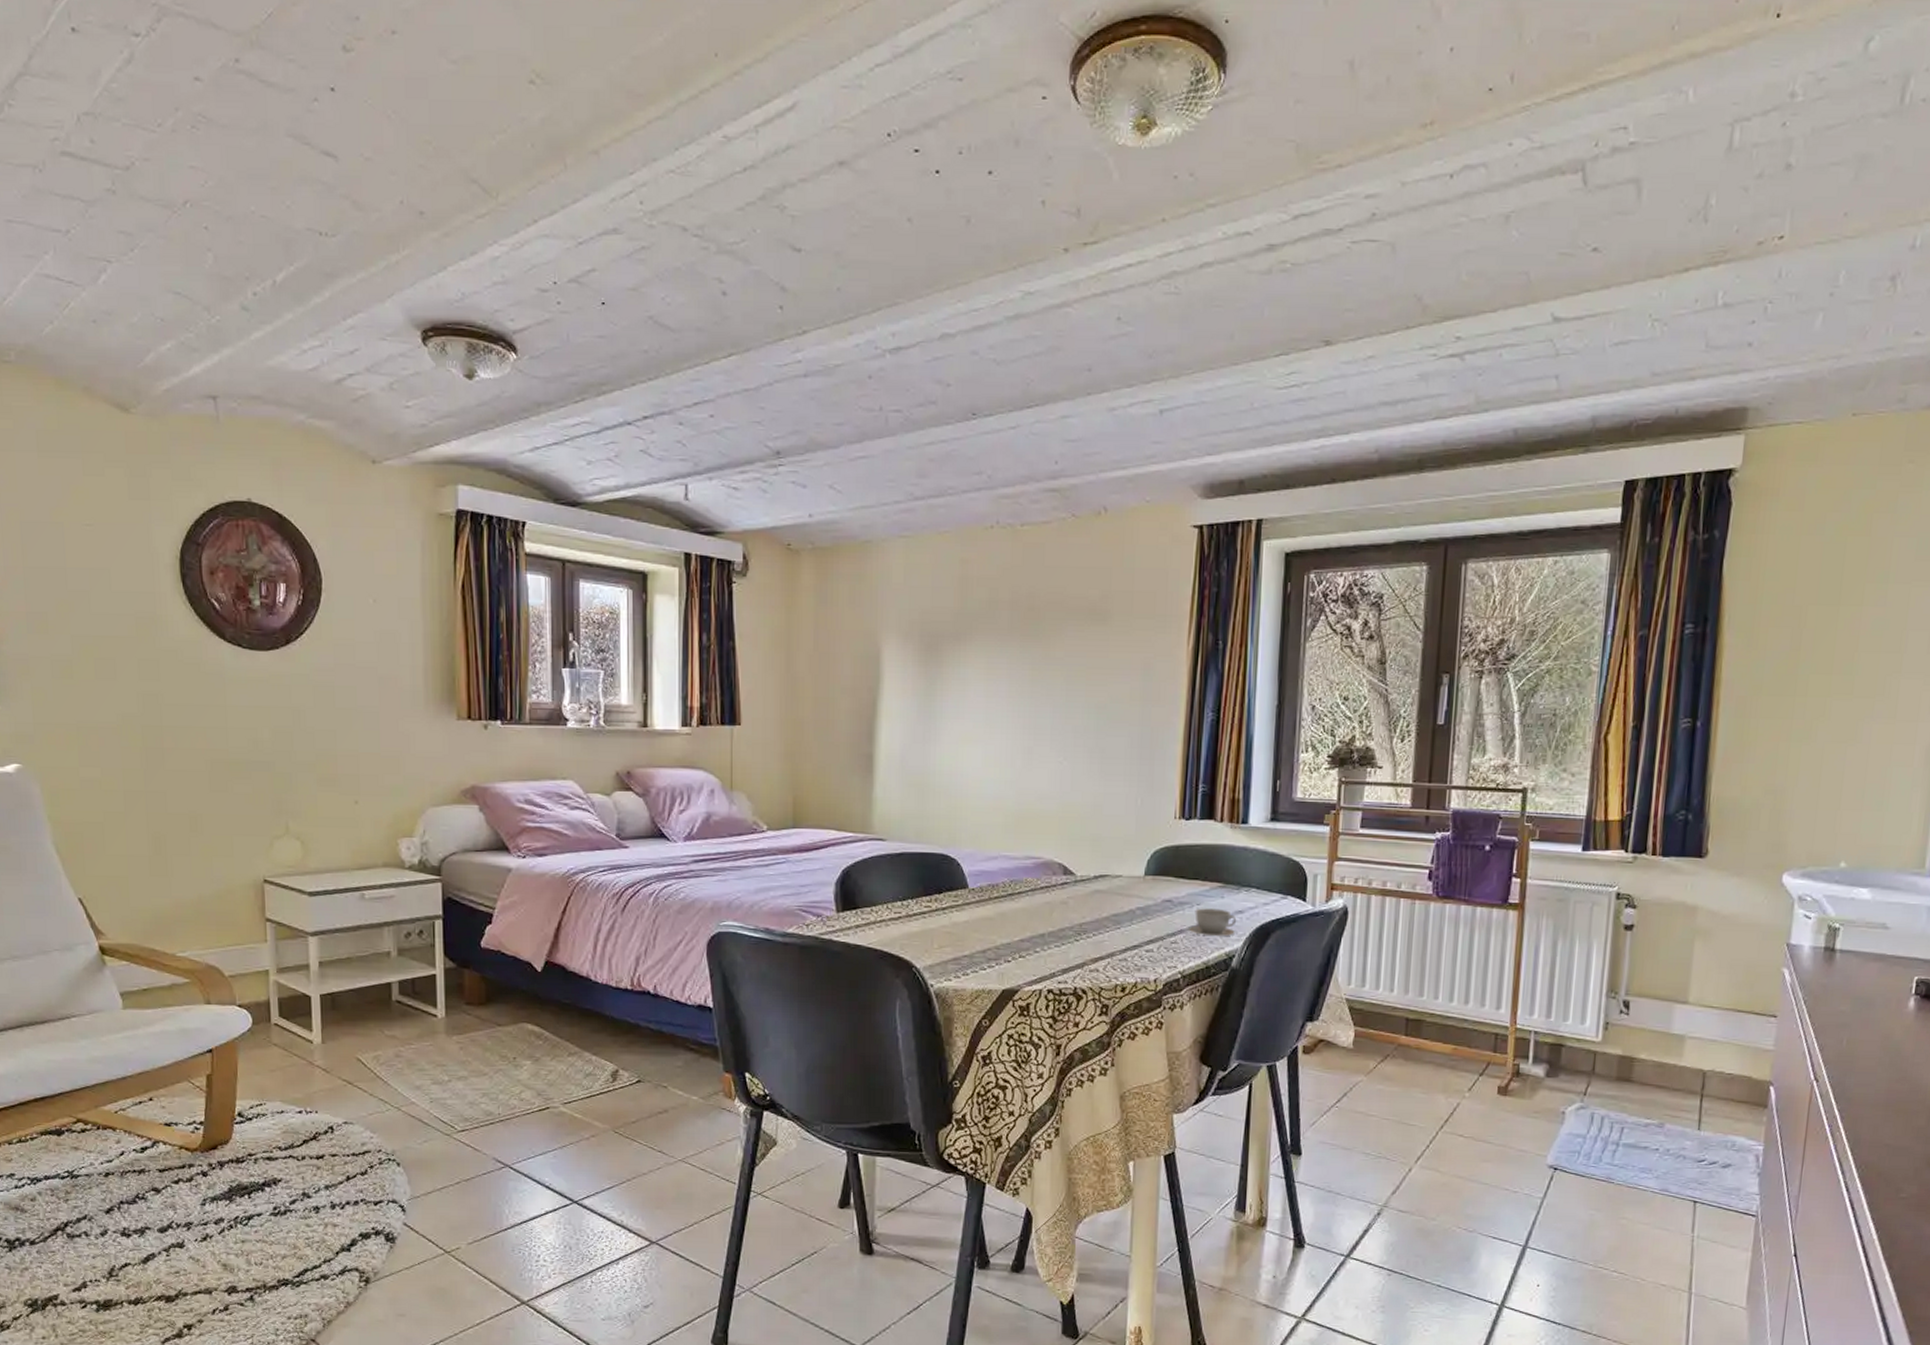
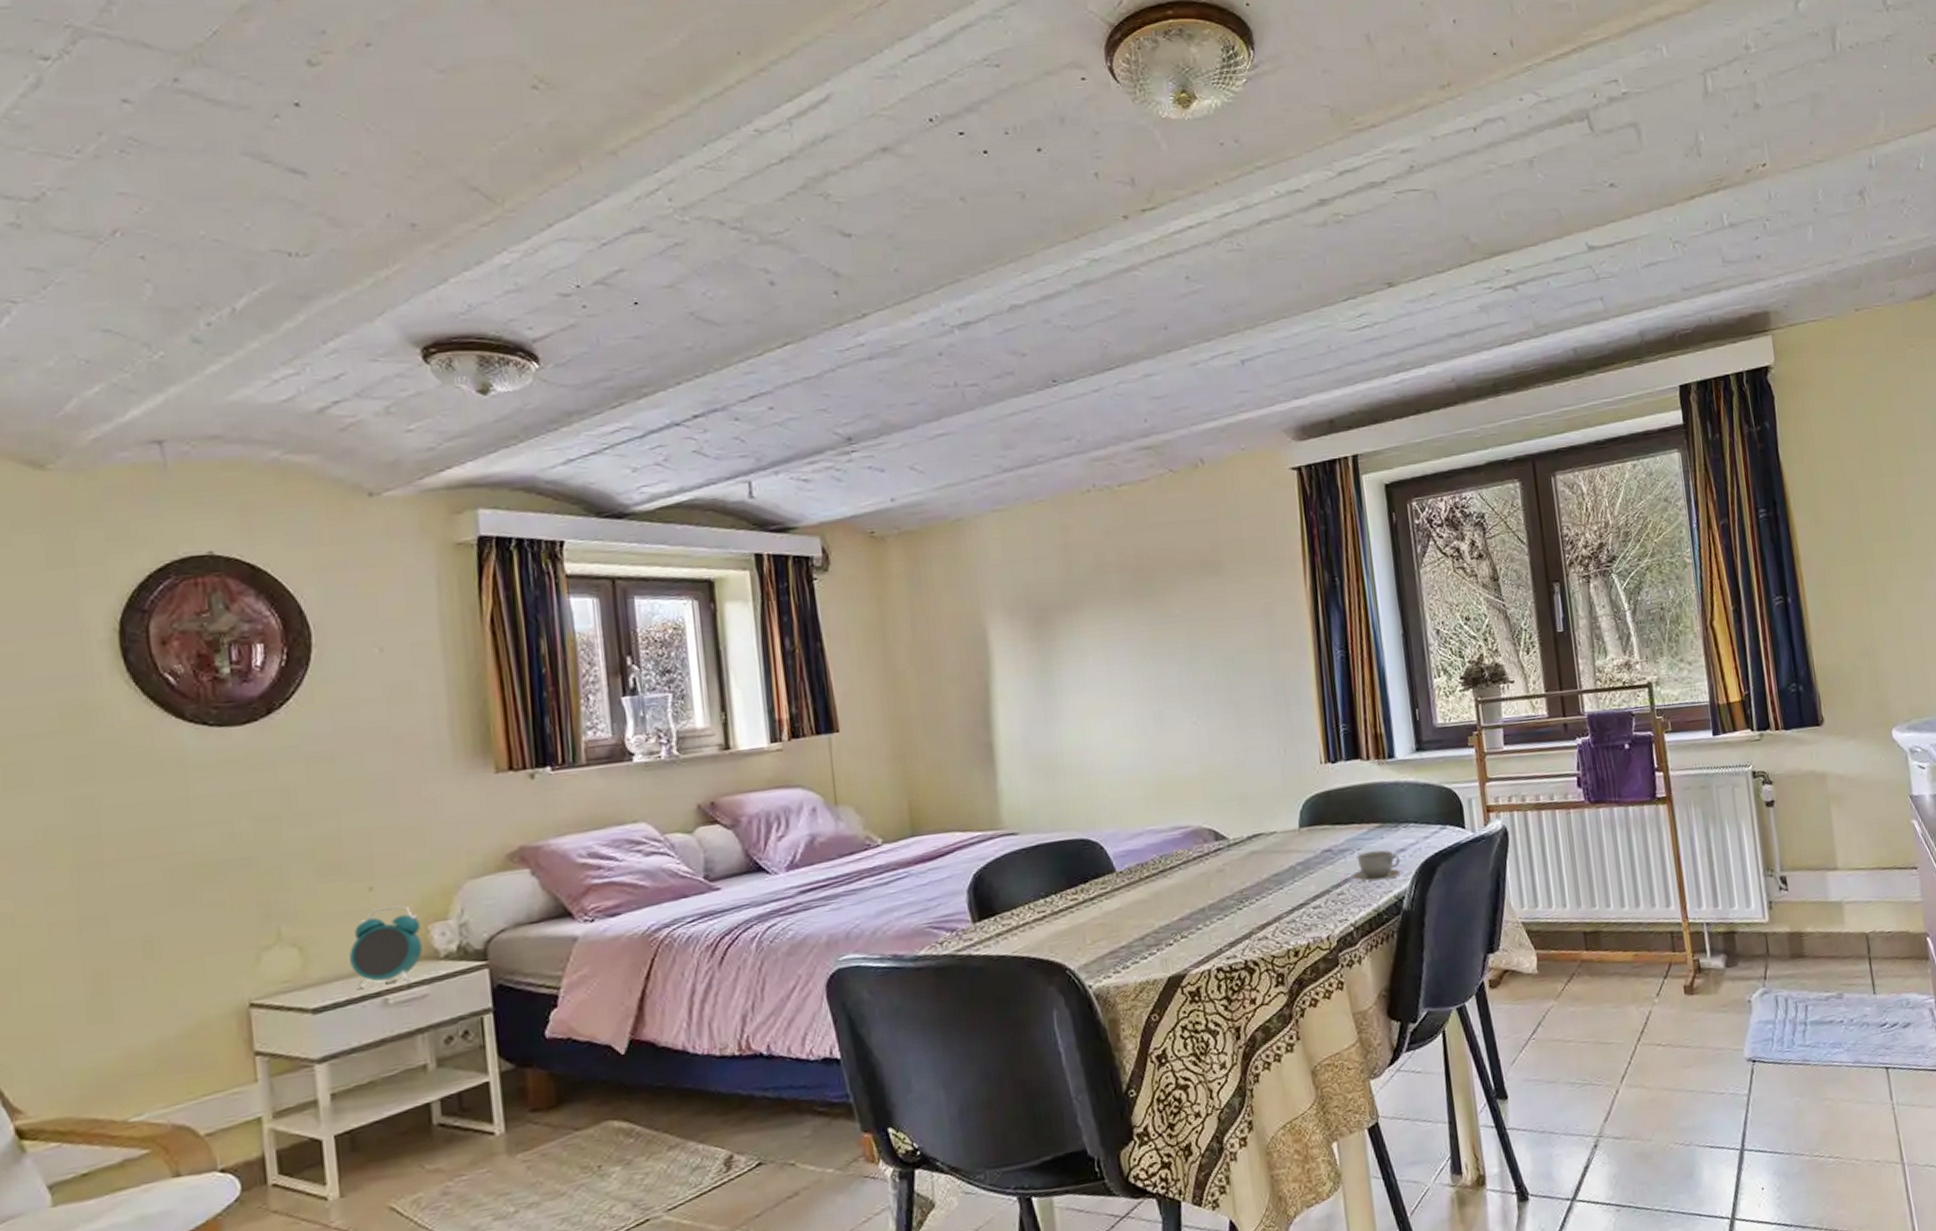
alarm clock: none [338,819,392,884] -> present [349,905,422,990]

